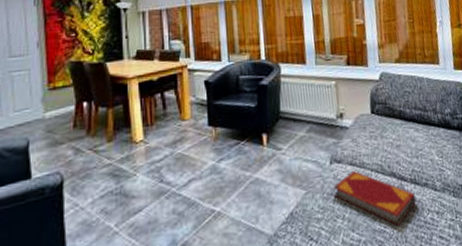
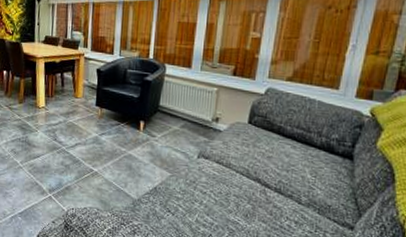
hardback book: present [333,171,416,226] -> none [196,168,276,223]

